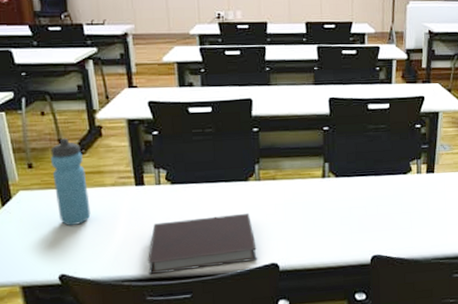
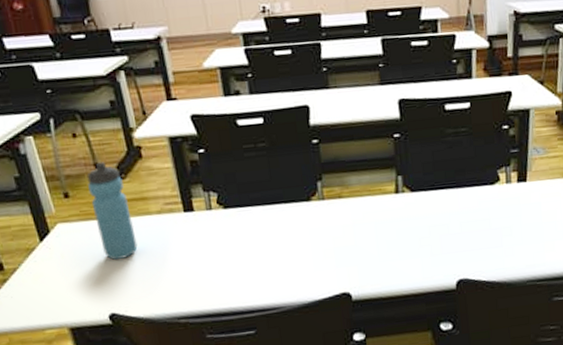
notebook: present [147,213,257,275] -> none [204,237,326,311]

